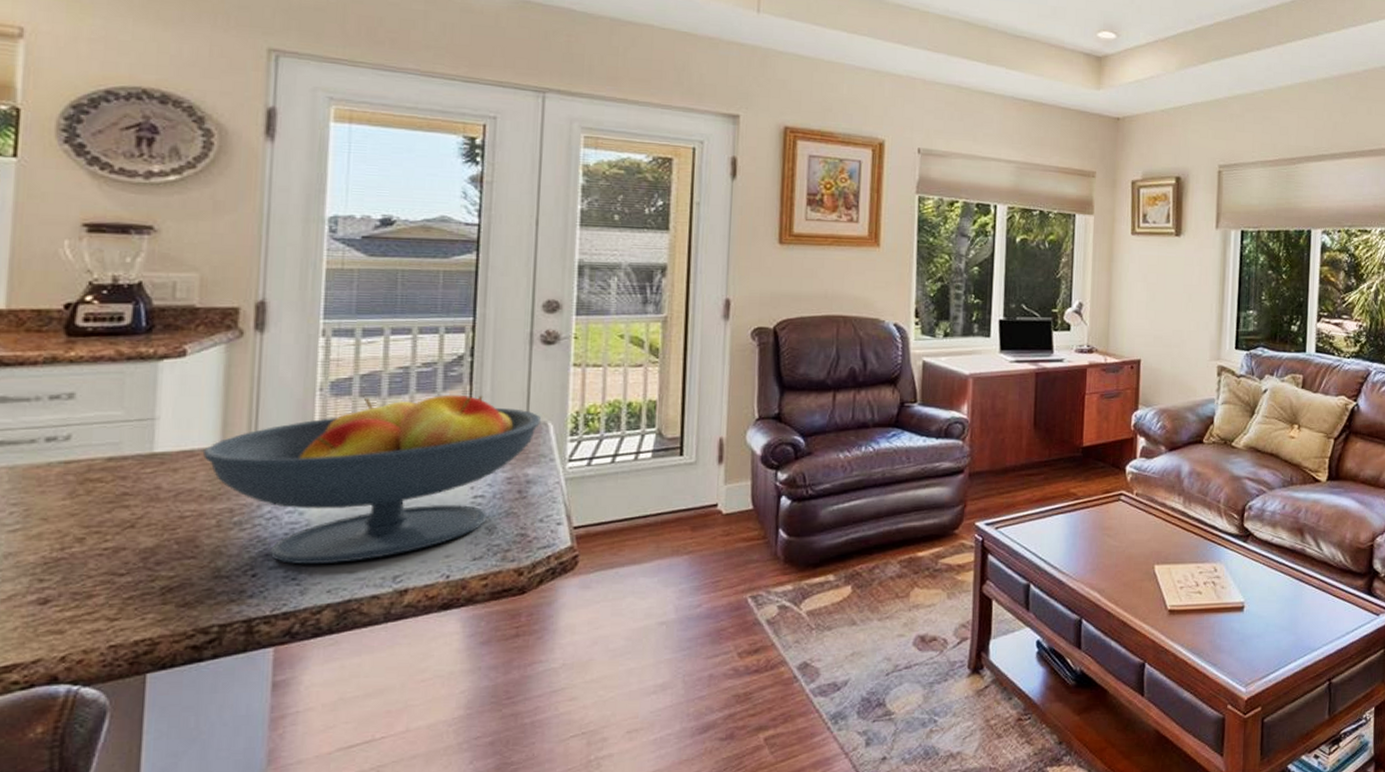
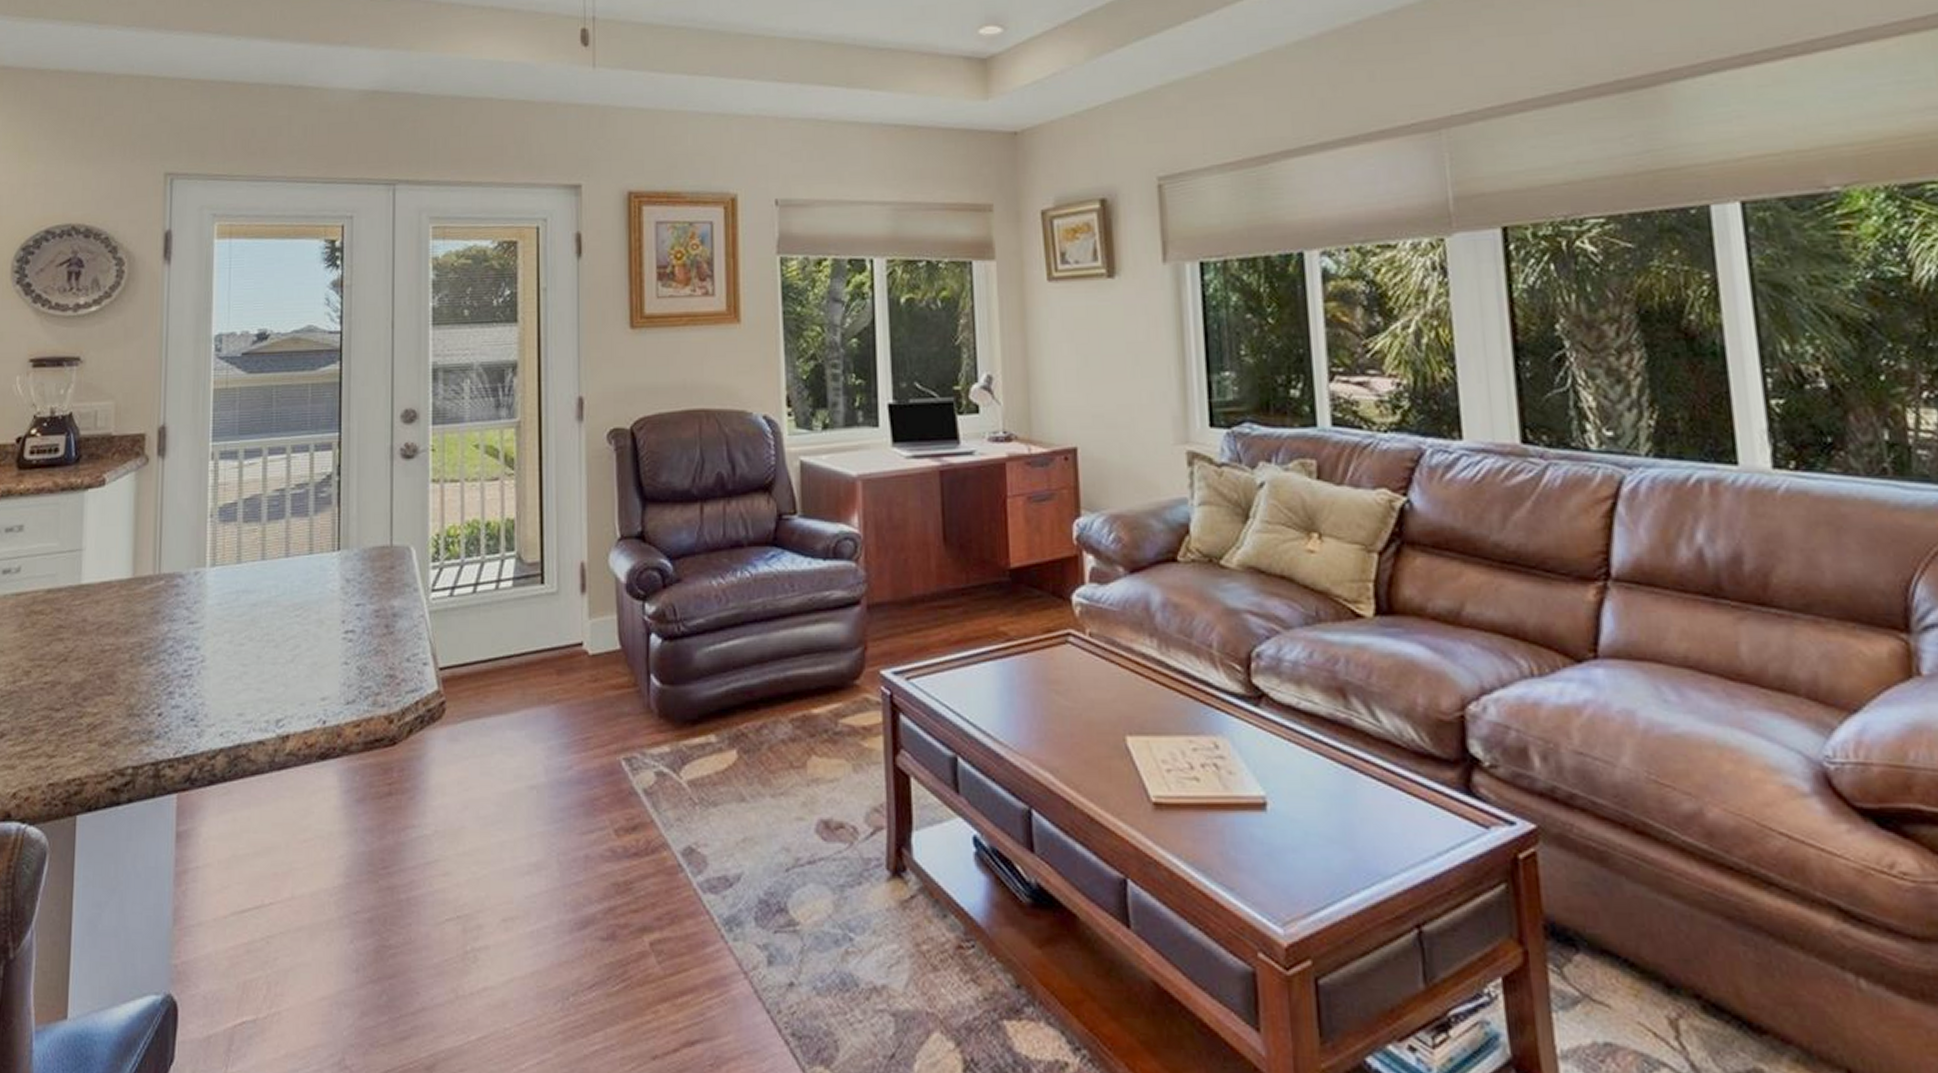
fruit bowl: present [203,394,542,565] -> none [119,517,405,705]

